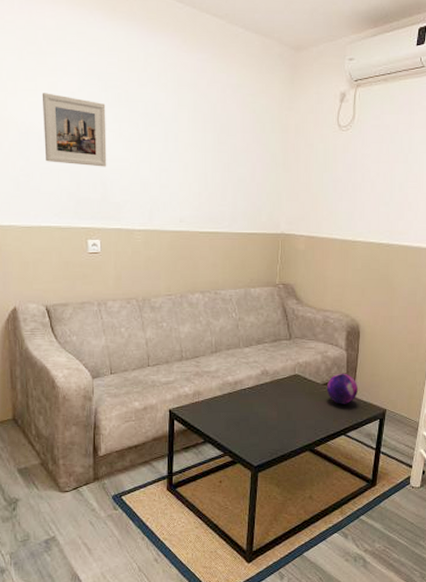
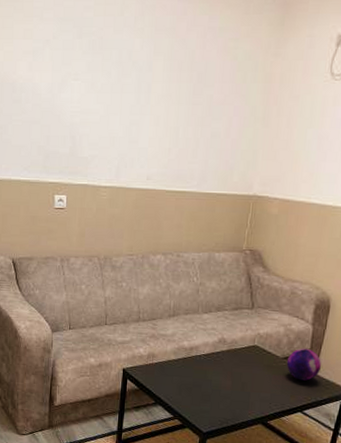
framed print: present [41,93,107,167] -> none [17,41,80,120]

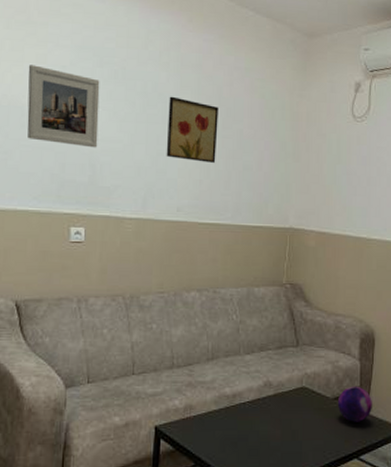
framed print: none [17,41,80,120] -> present [27,65,100,148]
wall art: none [138,64,190,131] -> present [166,96,219,163]

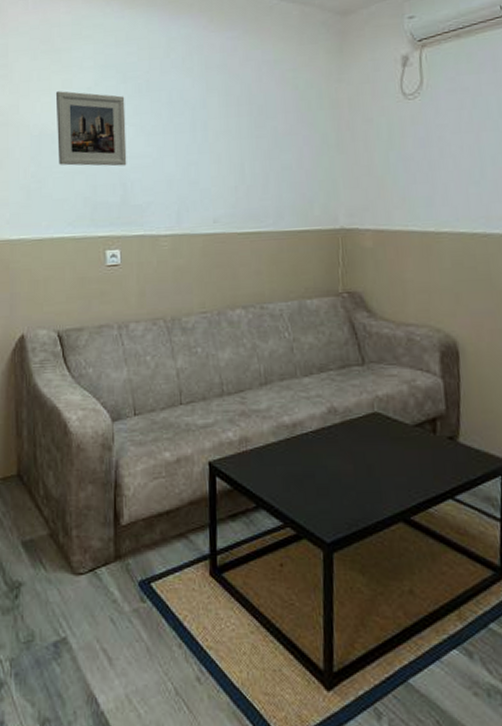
wall art: present [166,96,219,163] -> none [195,101,251,167]
decorative orb: present [337,386,372,422] -> none [419,409,465,454]

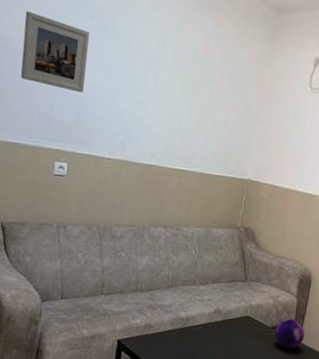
decorative orb: none [419,409,465,454] -> present [274,318,304,349]

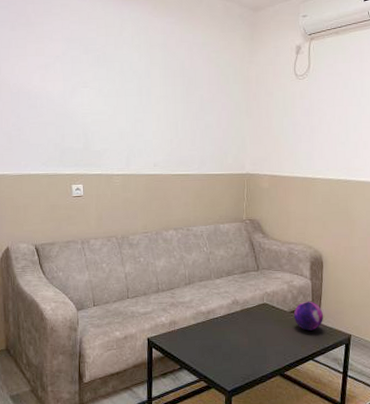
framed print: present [21,11,90,93] -> none [30,57,88,120]

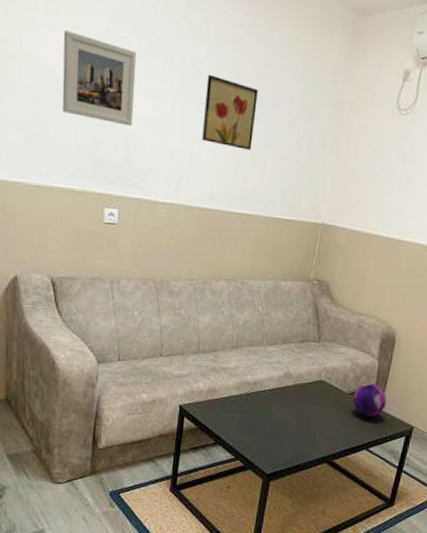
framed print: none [30,57,88,120] -> present [62,30,137,126]
wall art: none [142,72,183,125] -> present [201,74,258,150]

